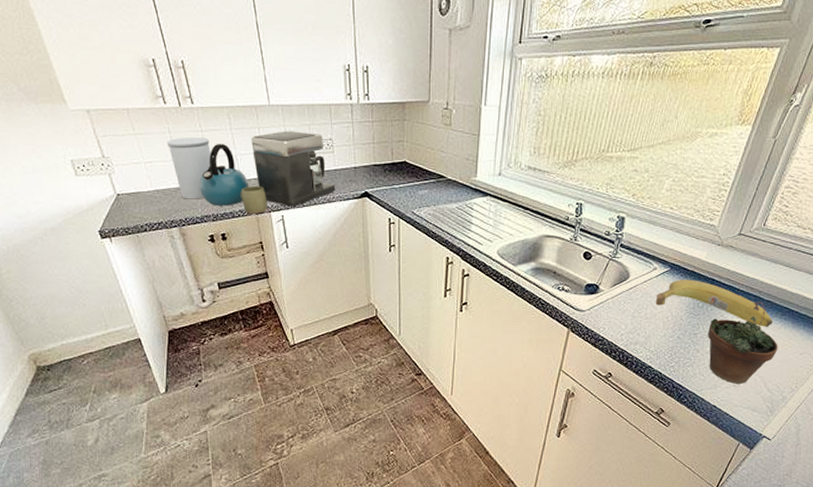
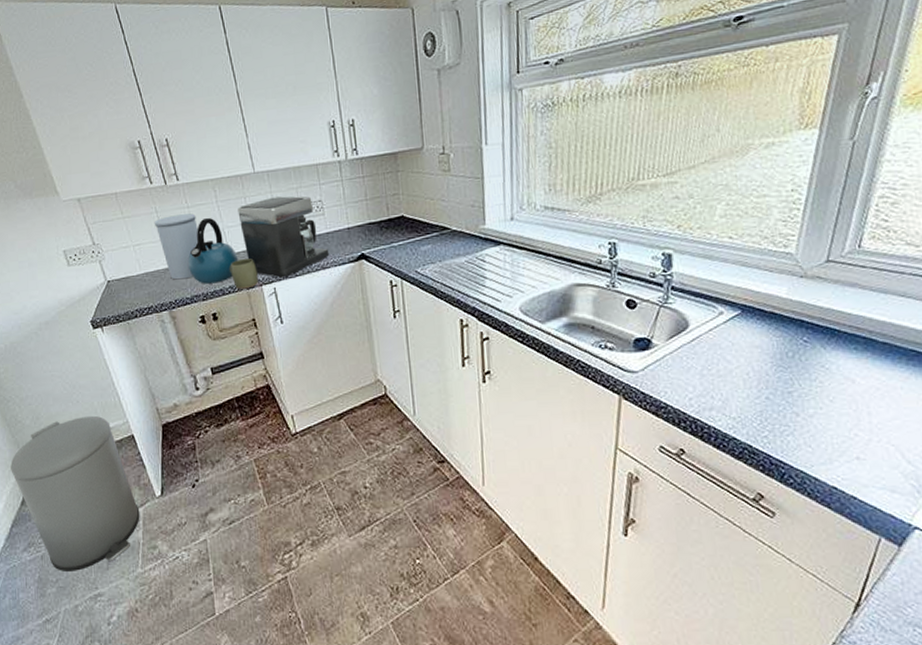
pedal bin: none [14,319,145,455] -> present [11,415,140,571]
fruit: present [655,279,773,327] -> none [728,323,897,378]
succulent plant: present [708,302,778,384] -> none [806,345,912,456]

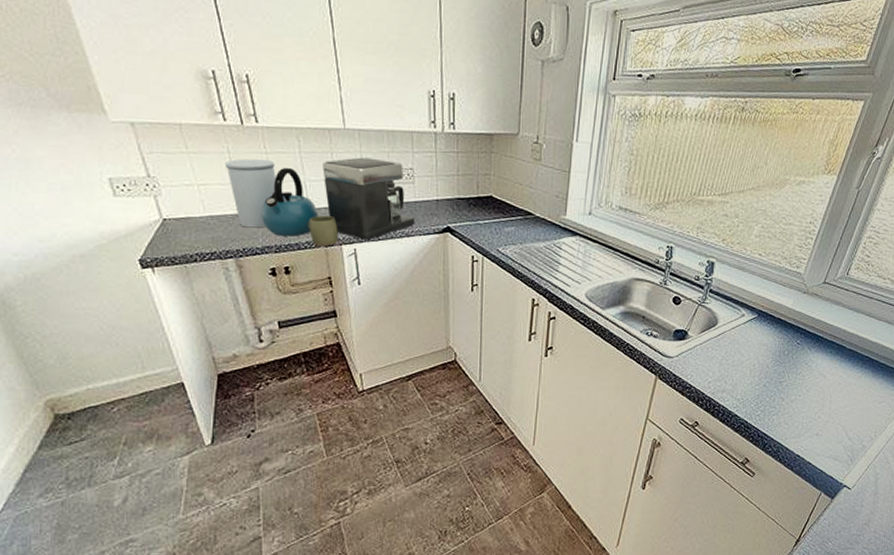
pedal bin: present [11,415,140,571] -> none [26,359,185,518]

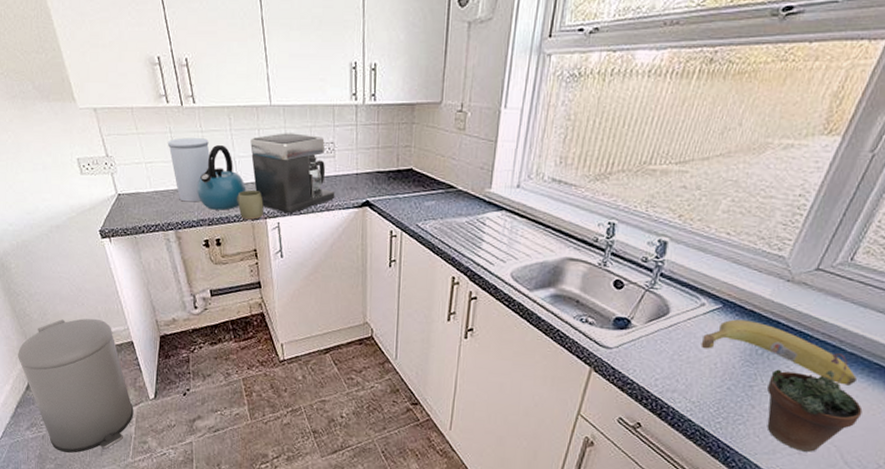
pedal bin: none [26,359,185,518] -> present [18,318,134,453]
fruit: none [742,326,854,376] -> present [701,319,857,386]
succulent plant: none [793,350,859,433] -> present [767,353,863,452]

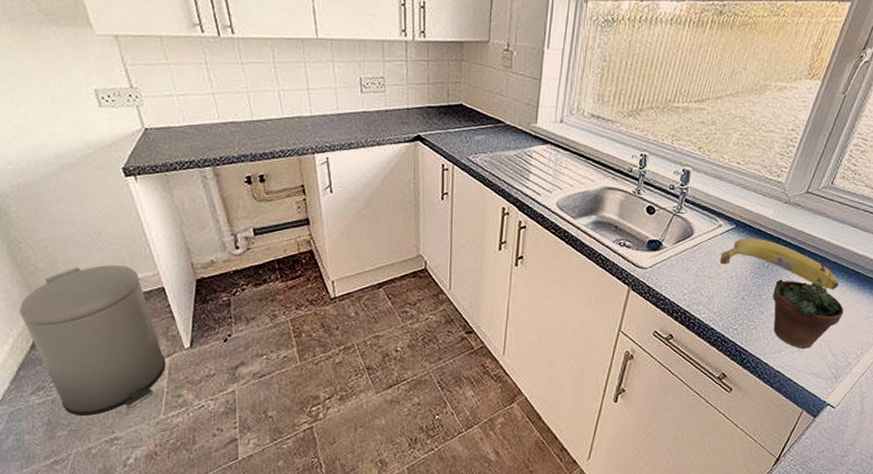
canister: present [167,138,210,202] -> none [202,69,251,137]
kettle: present [196,145,246,210] -> none [236,78,292,145]
mug: present [237,190,264,220] -> none [282,125,311,155]
coffee maker: present [250,133,335,214] -> none [296,67,386,149]

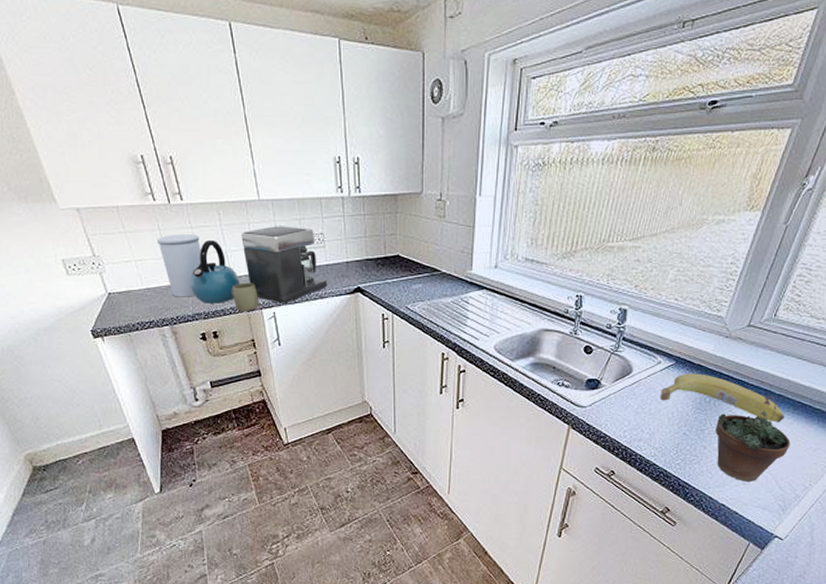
pedal bin: present [20,264,166,416] -> none [10,418,140,555]
canister: none [202,69,251,137] -> present [156,234,202,297]
kettle: none [236,78,292,145] -> present [189,241,240,304]
mug: none [282,125,311,155] -> present [231,283,259,311]
coffee maker: none [296,67,386,149] -> present [241,226,328,303]

